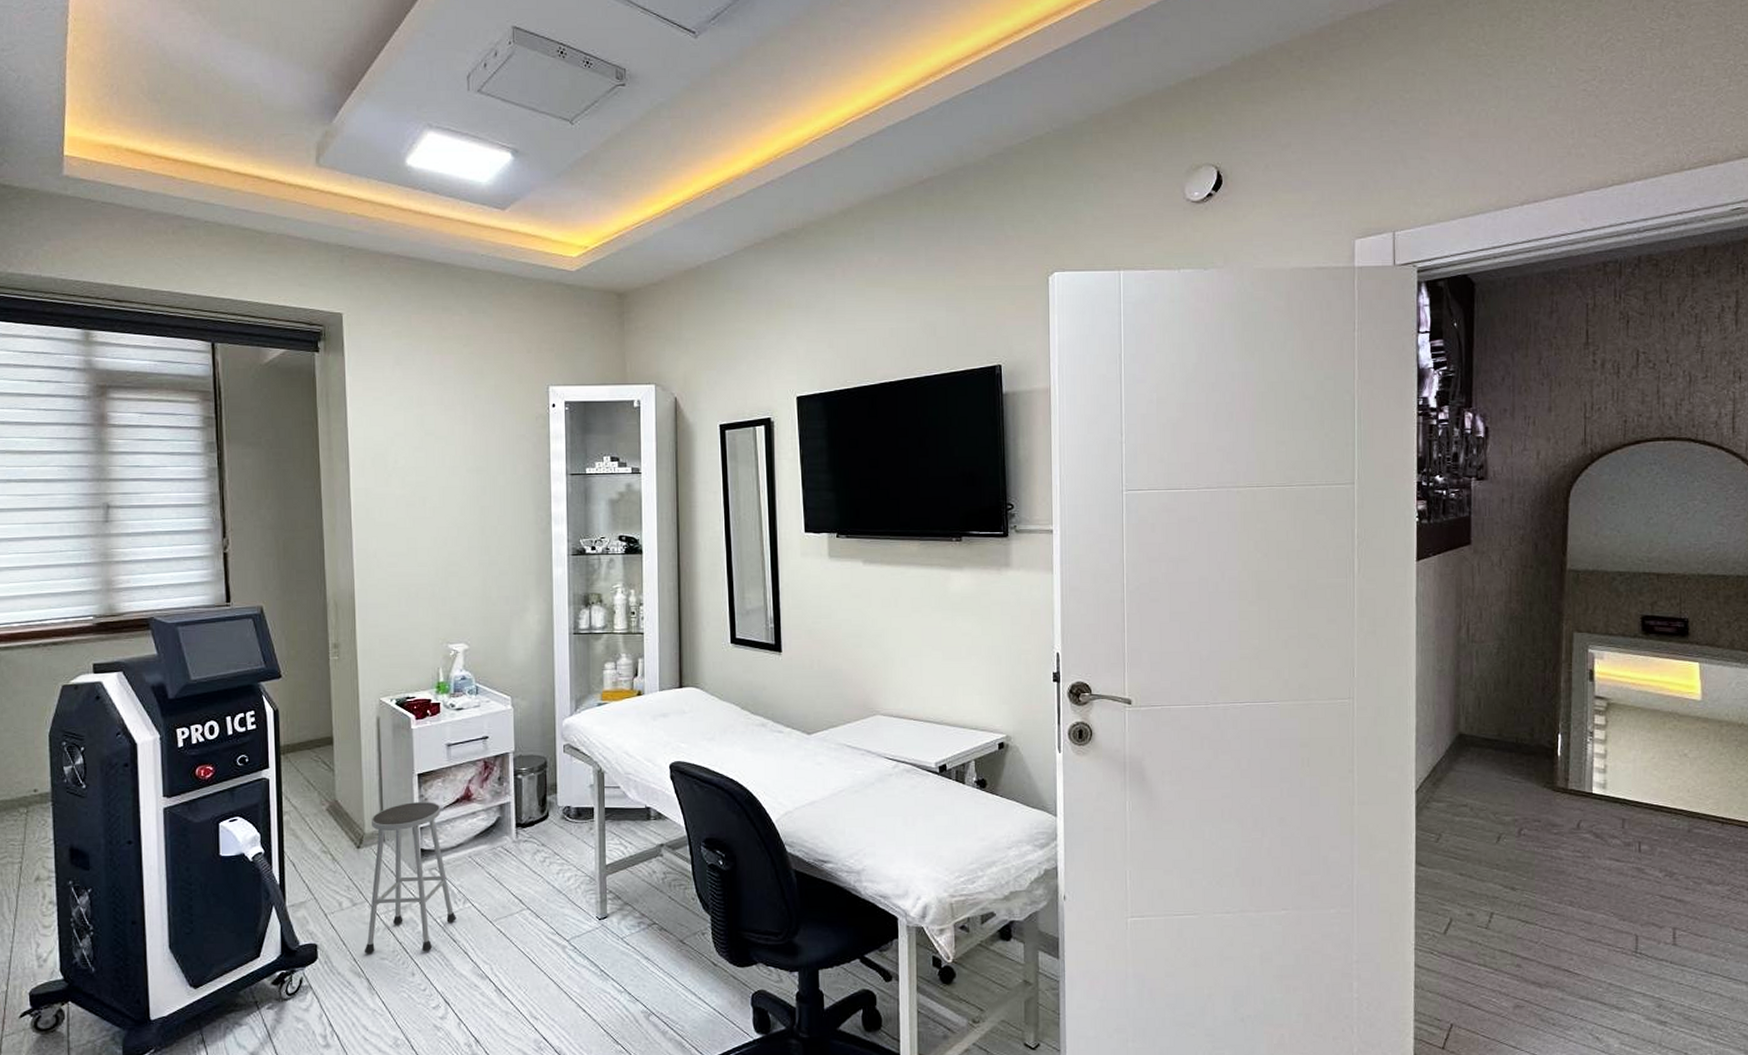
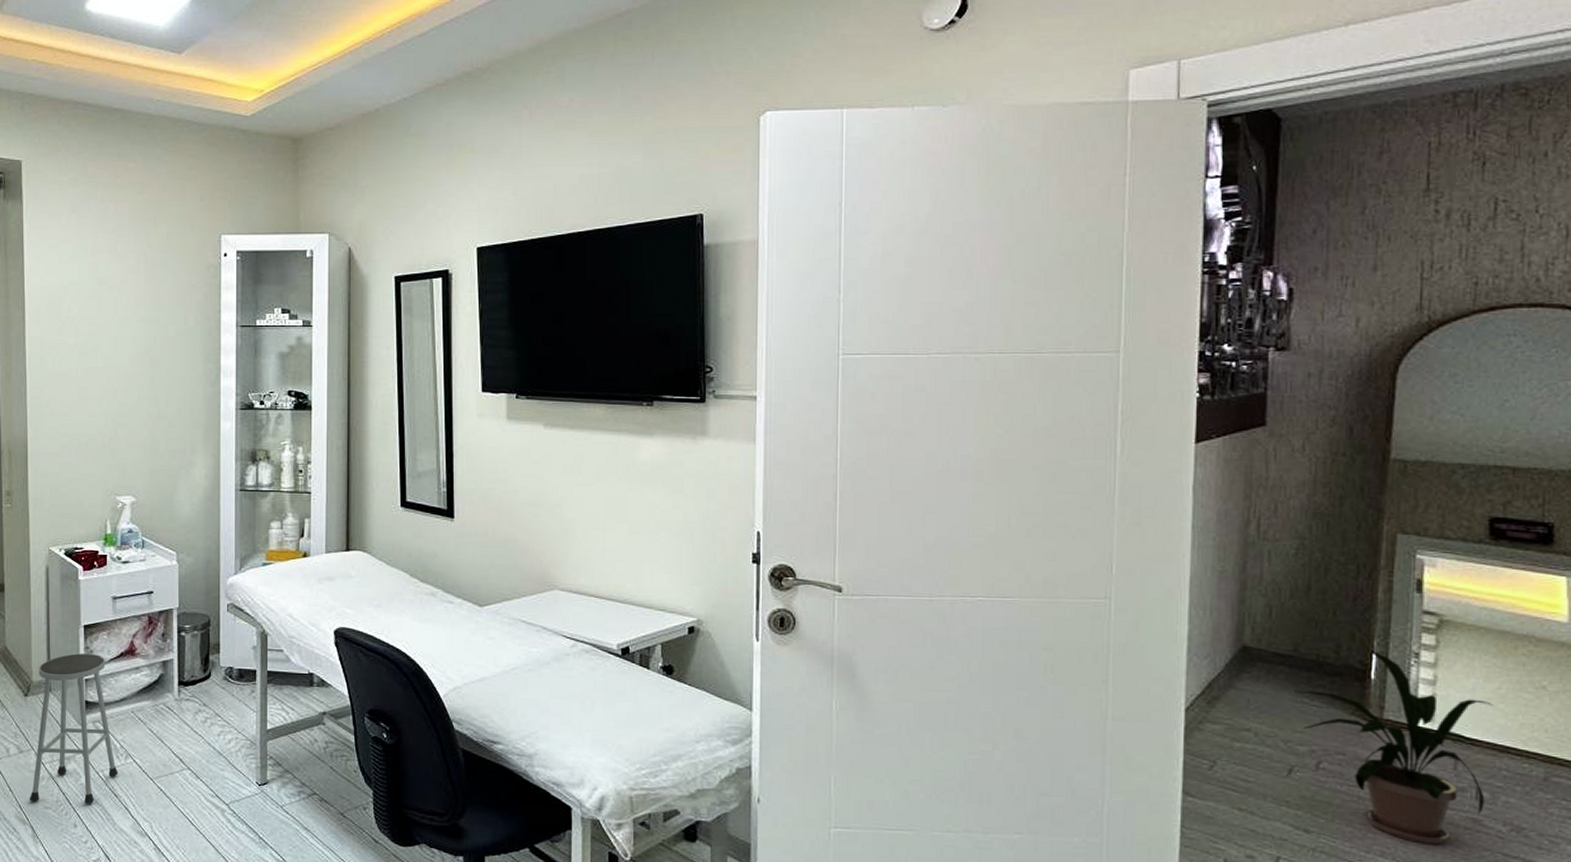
house plant: none [1500,731,1649,893] -> present [1294,649,1494,845]

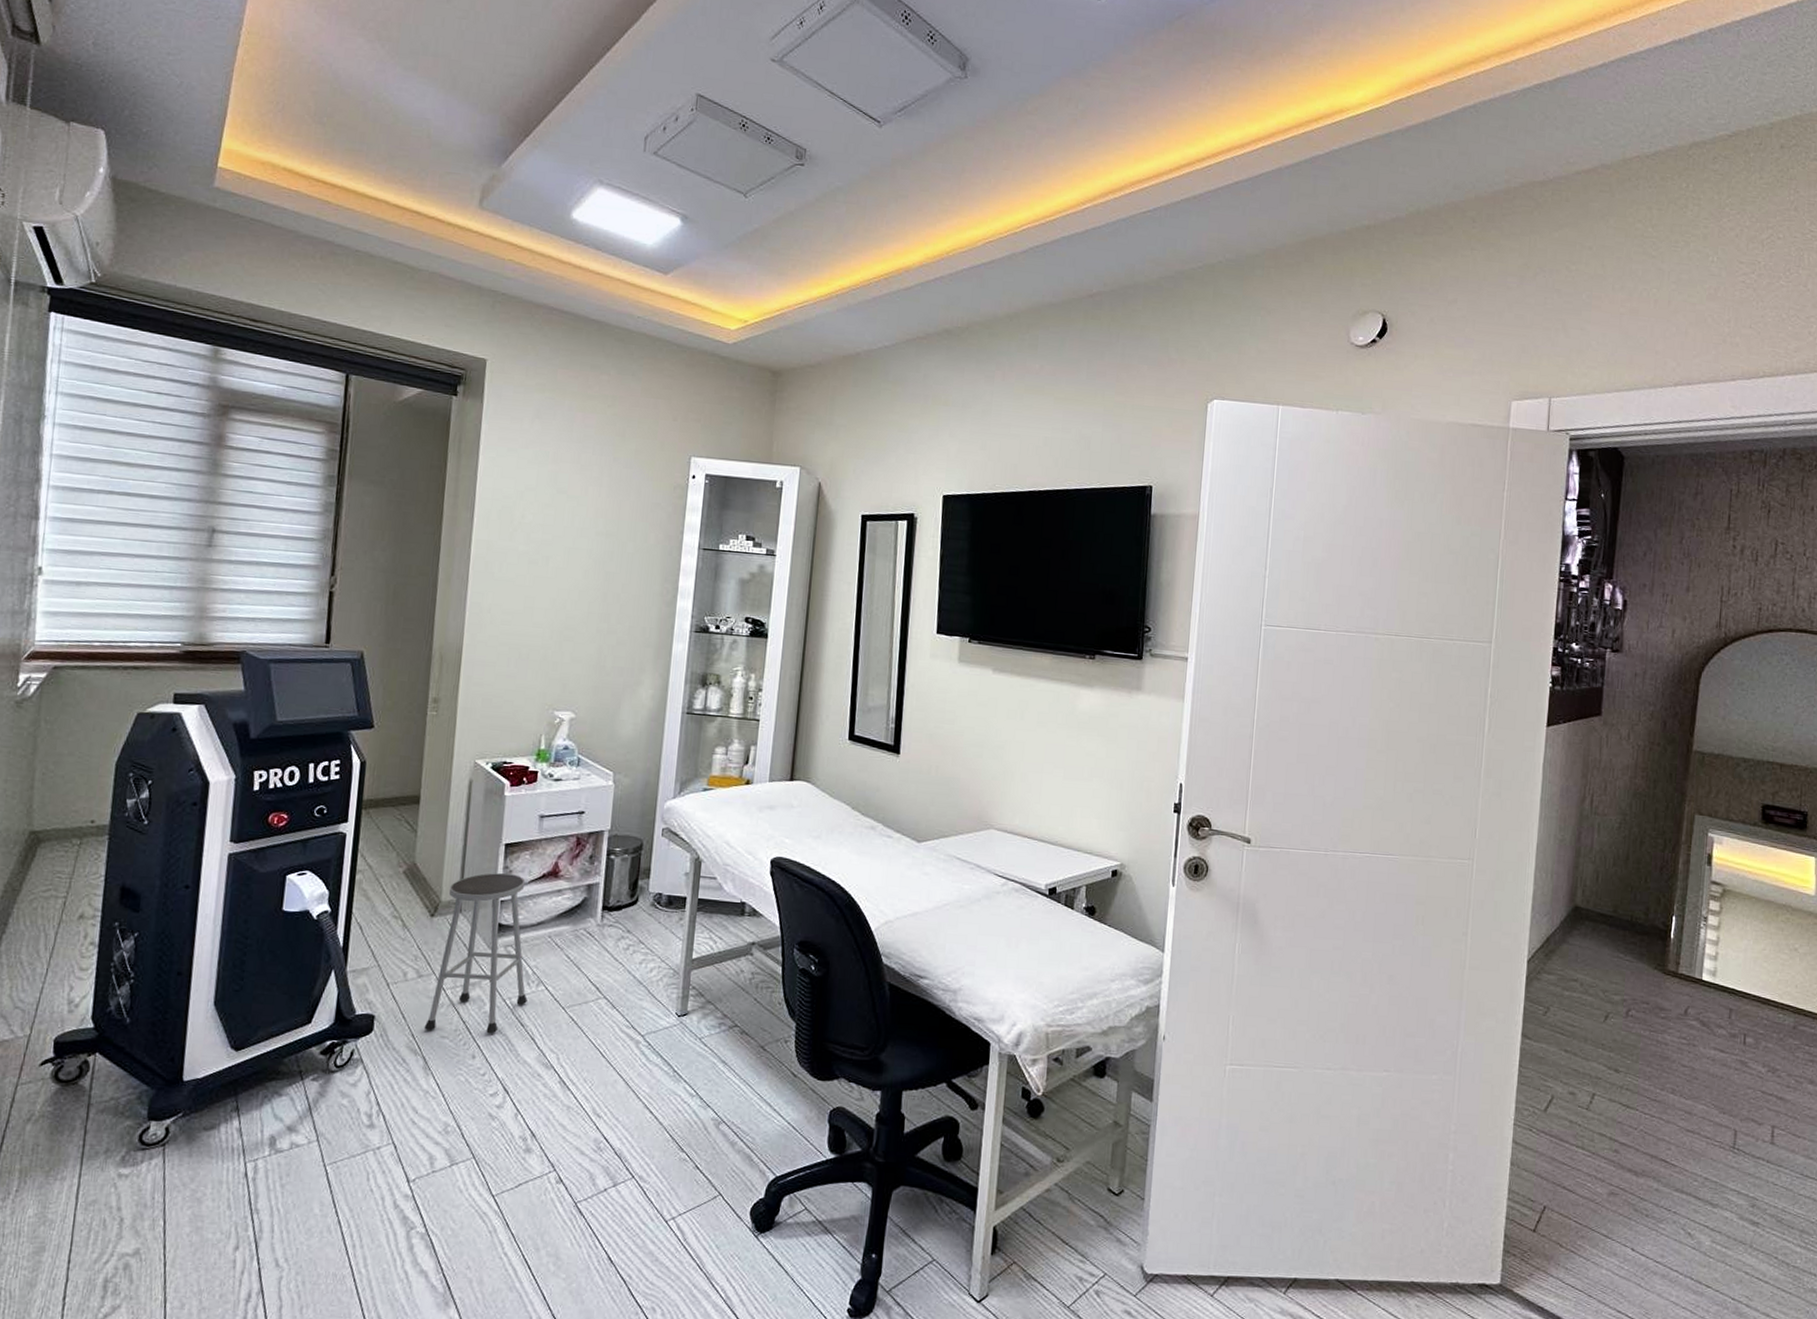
house plant: present [1294,649,1494,845] -> none [1613,912,1760,1083]

